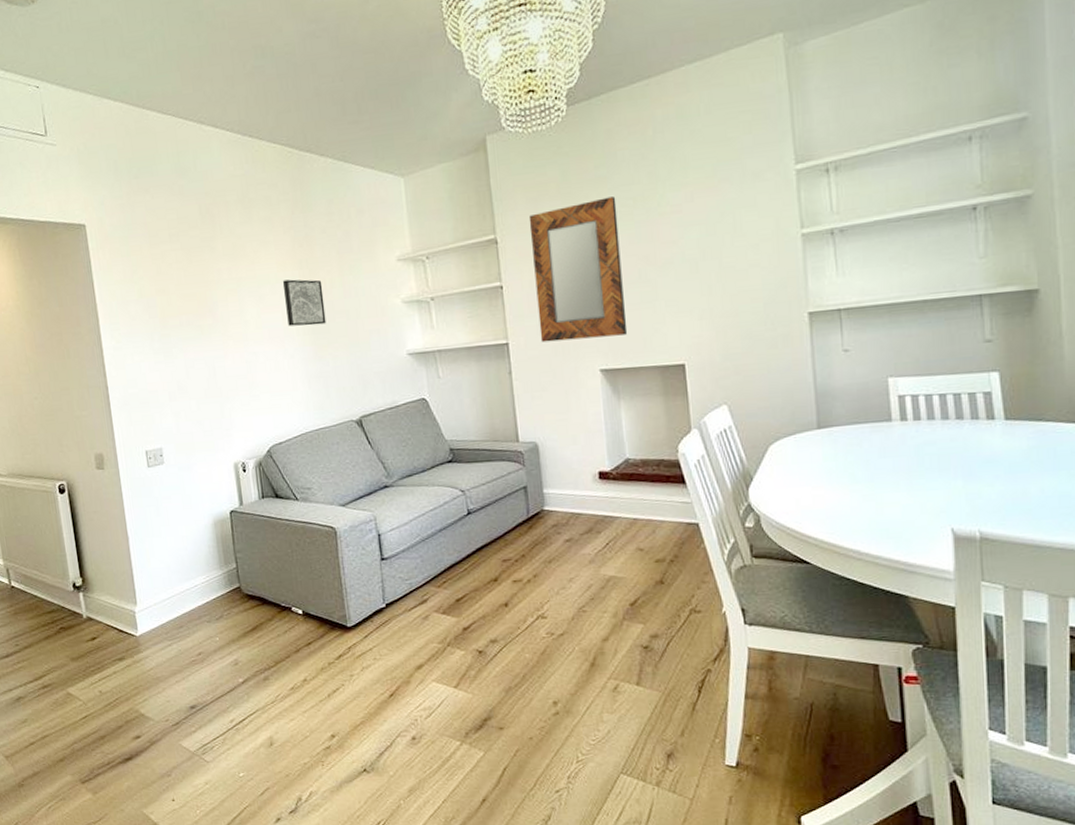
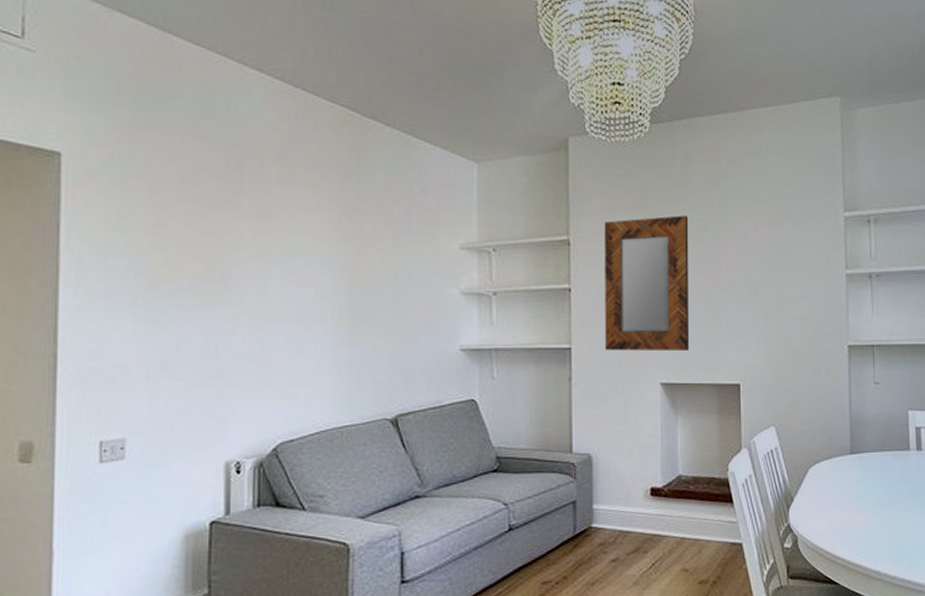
wall art: present [282,279,327,326] -> none [320,253,370,308]

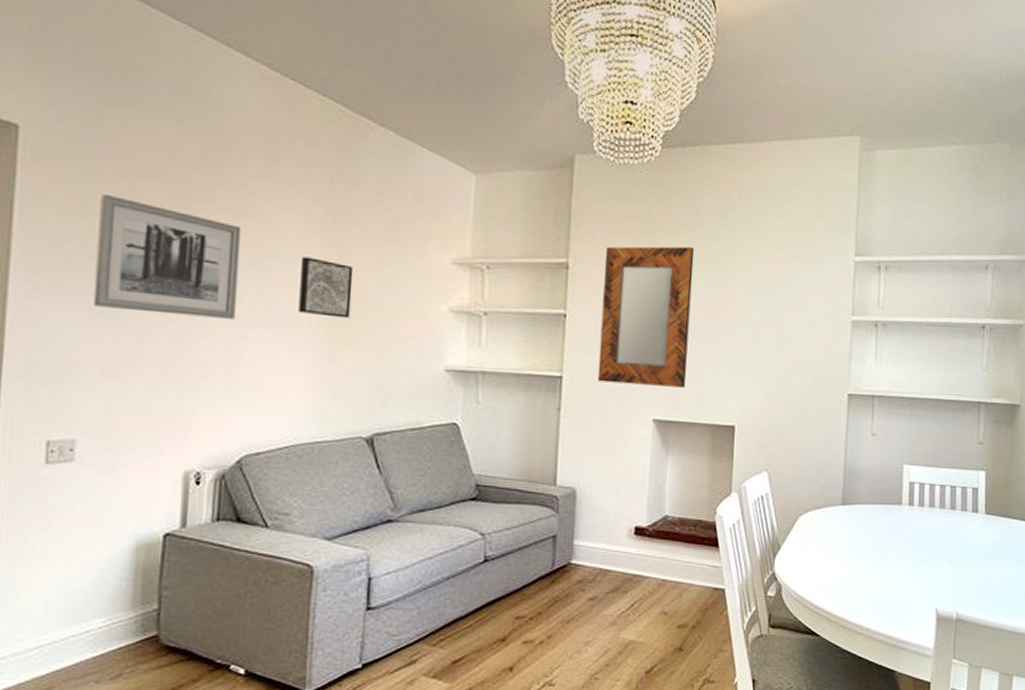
wall art: none [135,210,265,316] -> present [93,194,242,319]
wall art: none [320,253,370,308] -> present [298,257,354,319]

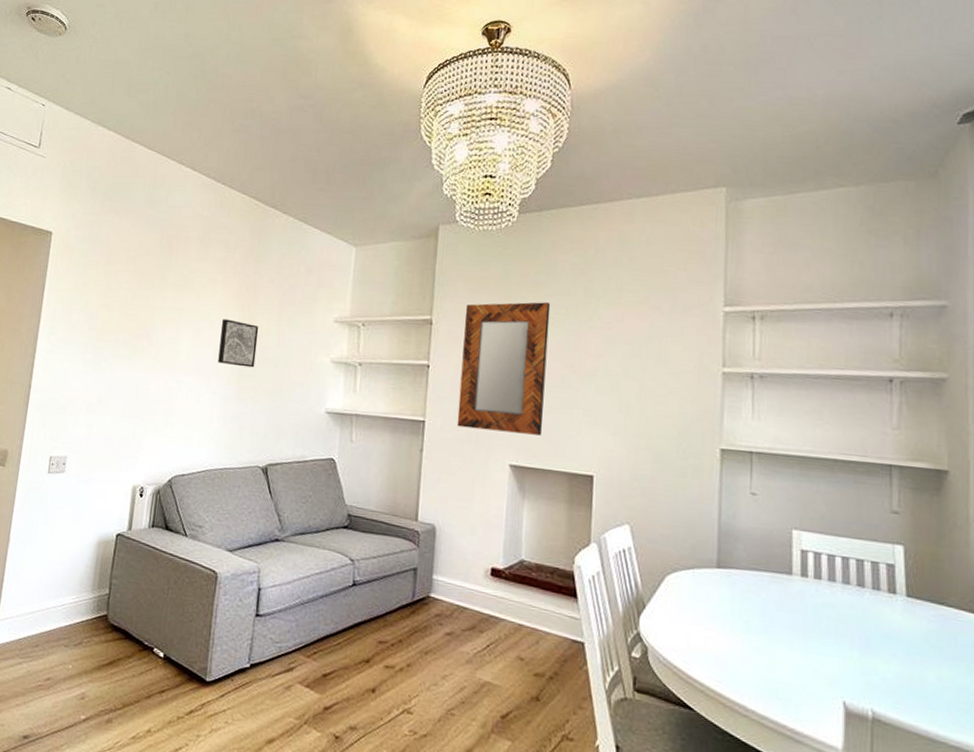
wall art: present [93,194,242,319] -> none [85,277,183,368]

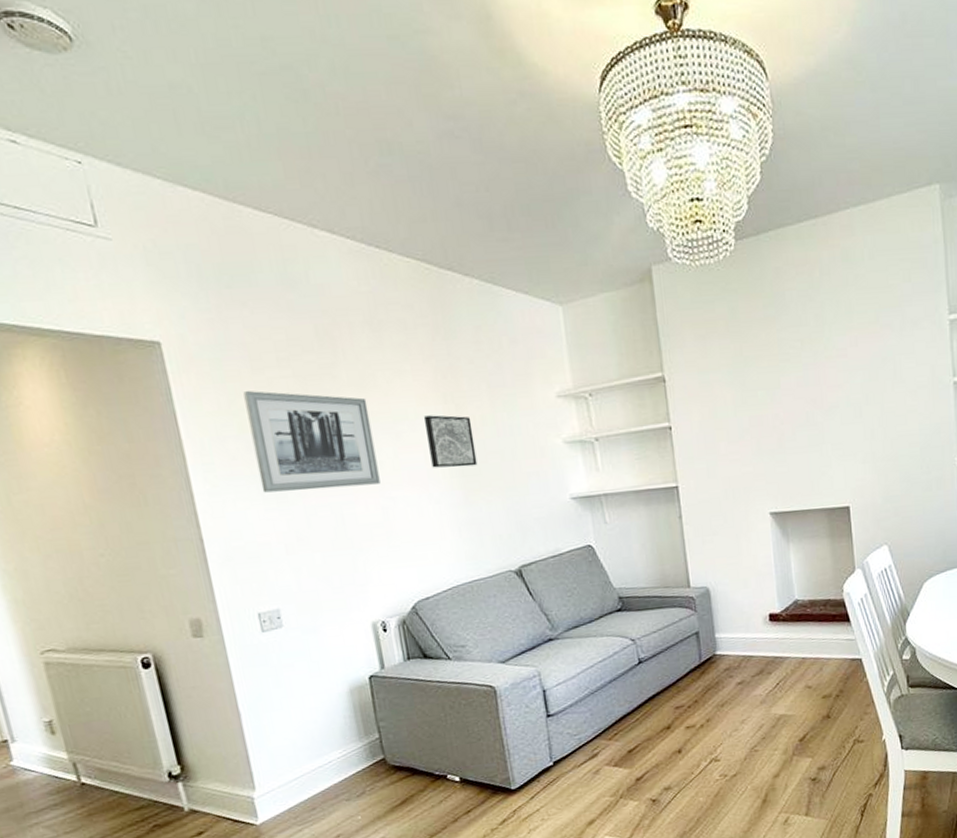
wall art: none [85,277,183,368] -> present [243,391,381,493]
home mirror: present [457,302,551,436] -> none [697,338,796,486]

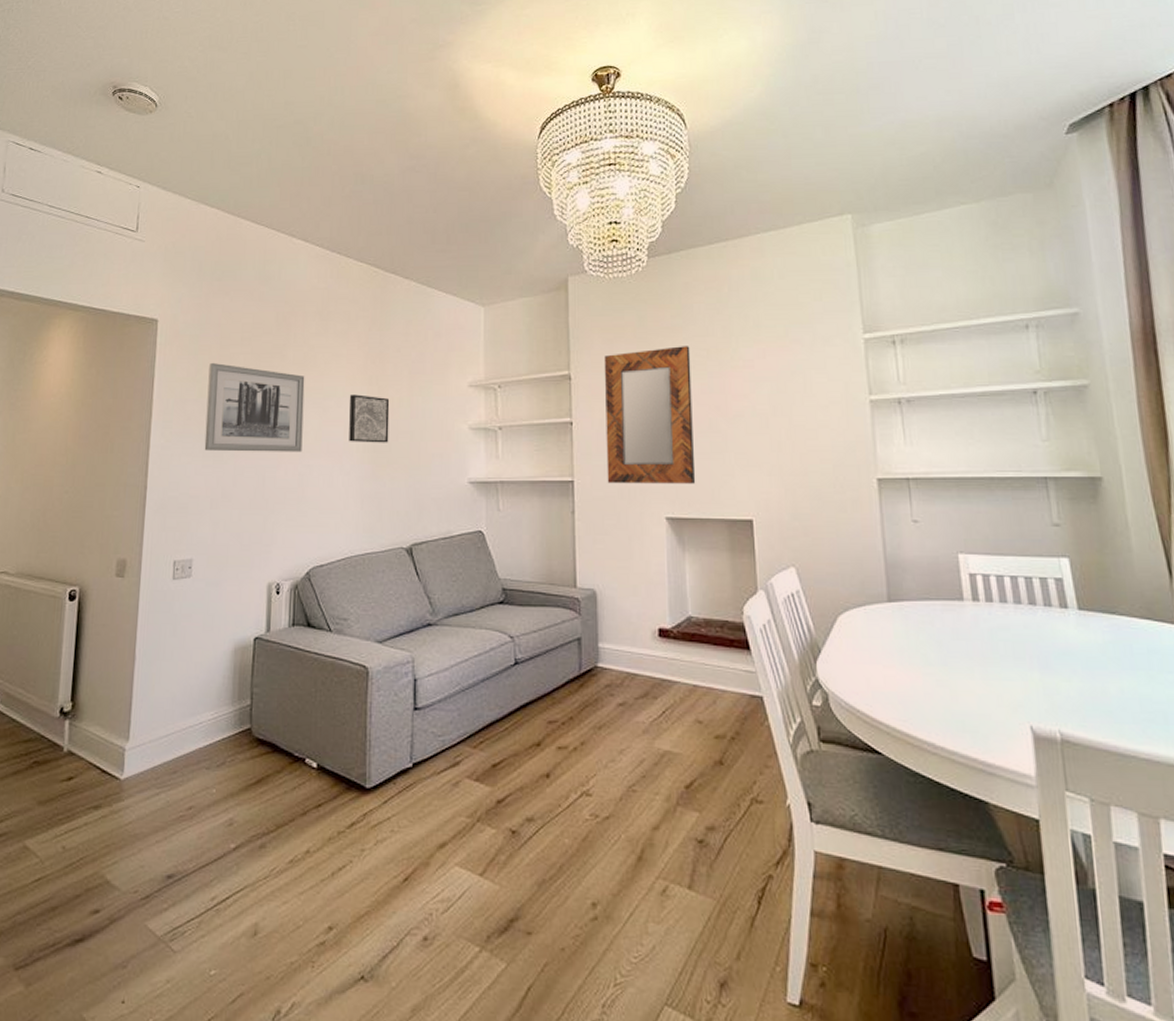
home mirror: none [697,338,796,486] -> present [604,346,696,484]

